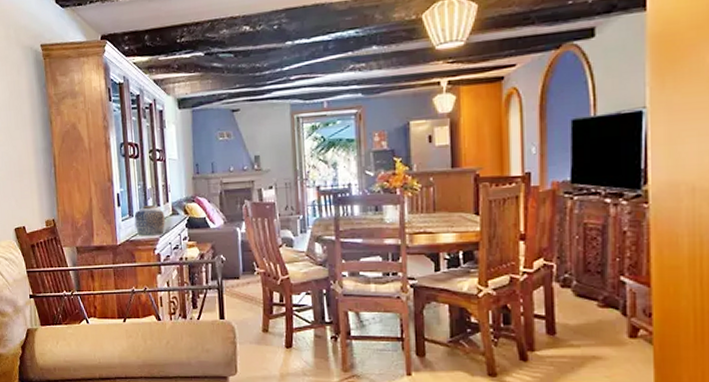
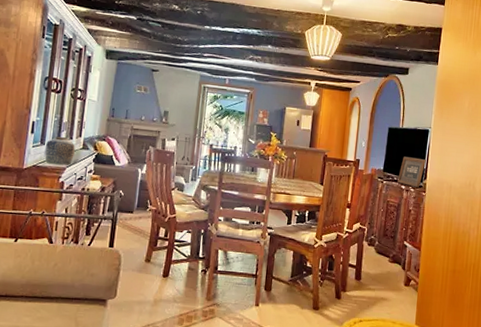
picture frame: none [597,155,643,198] -> present [397,156,426,188]

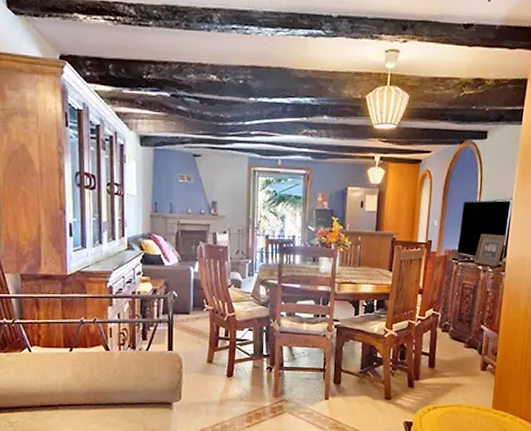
decorative jar: present [44,137,75,165] -> none [86,238,119,268]

